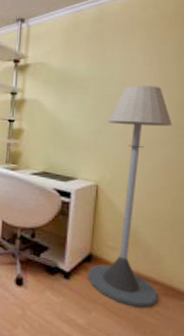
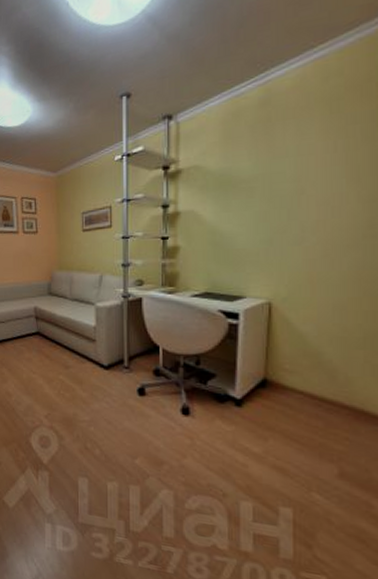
floor lamp: present [87,85,172,308] -> none [261,177,364,435]

